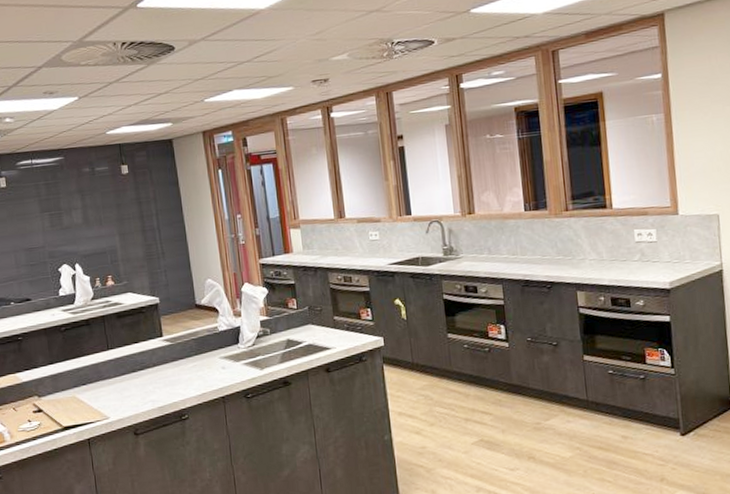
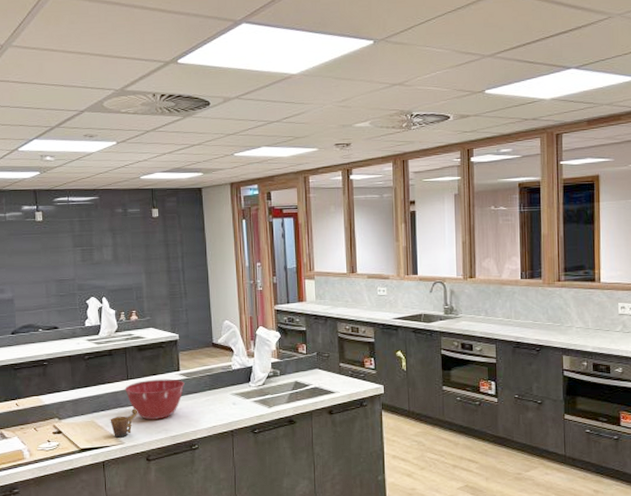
mug: none [92,380,121,413] -> present [110,408,137,438]
mixing bowl: none [106,345,169,391] -> present [125,379,185,420]

